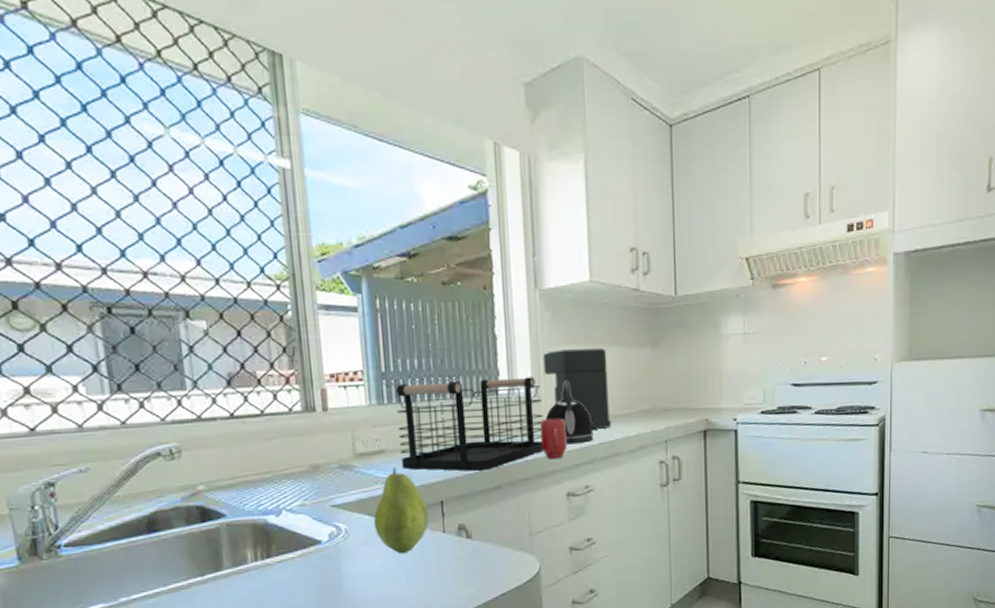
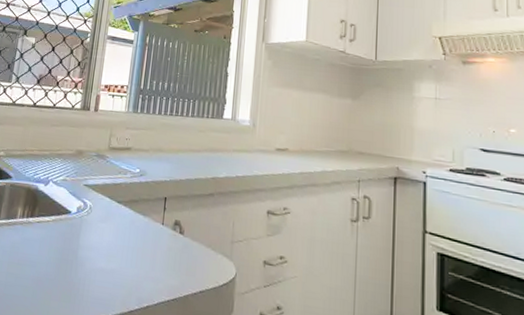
fruit: present [373,466,429,554] -> none [111,162,154,237]
dish rack: present [396,377,544,471] -> none [140,100,257,178]
mug: present [540,417,567,459] -> none [251,144,274,180]
coffee maker: present [543,348,611,430] -> none [261,90,314,161]
kettle: present [545,380,594,445] -> none [257,115,296,170]

